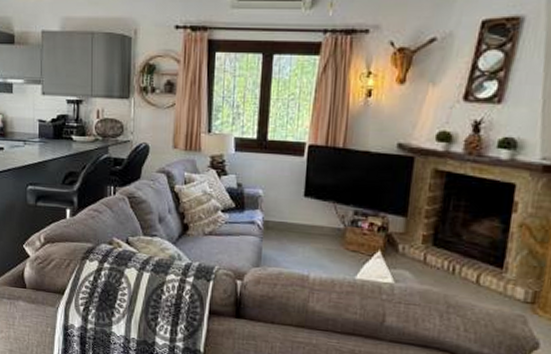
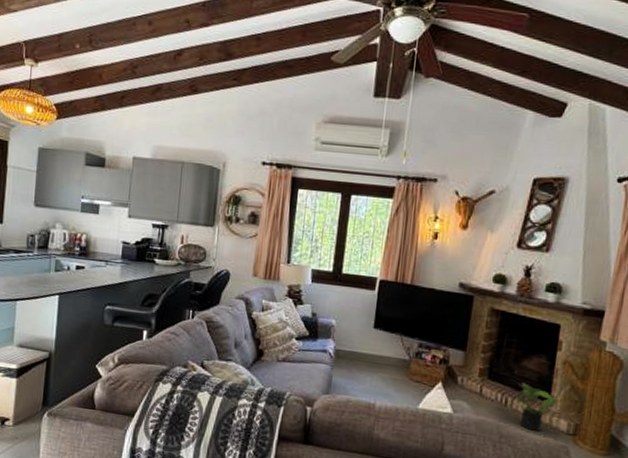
potted plant: none [462,247,514,300] -> present [514,381,558,431]

